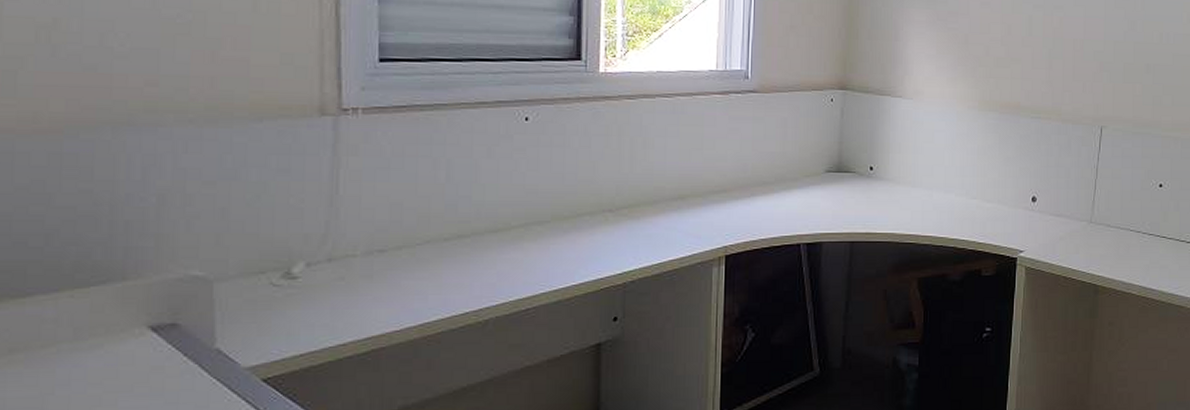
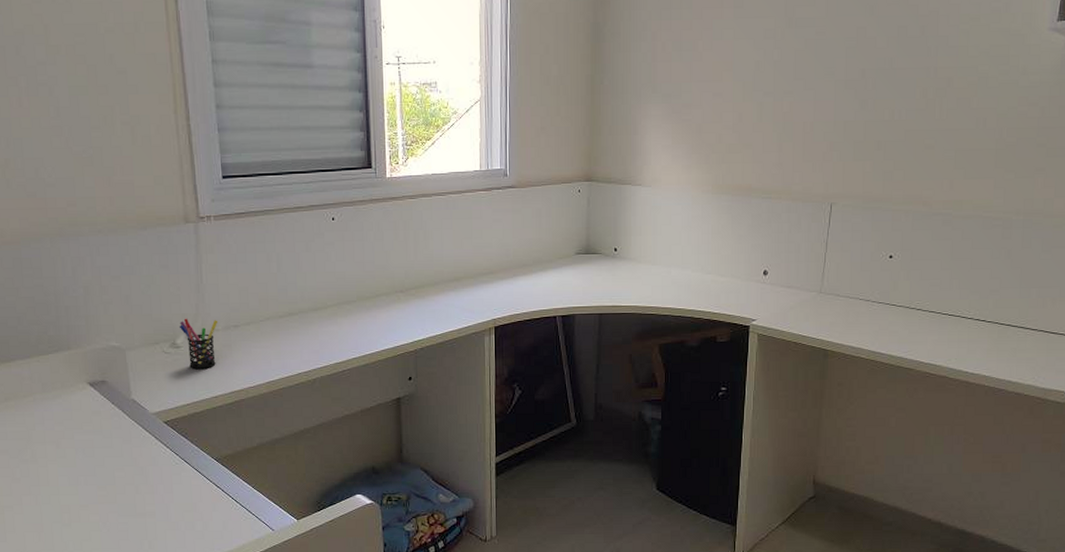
pen holder: none [297,239,357,307] -> present [179,318,218,369]

